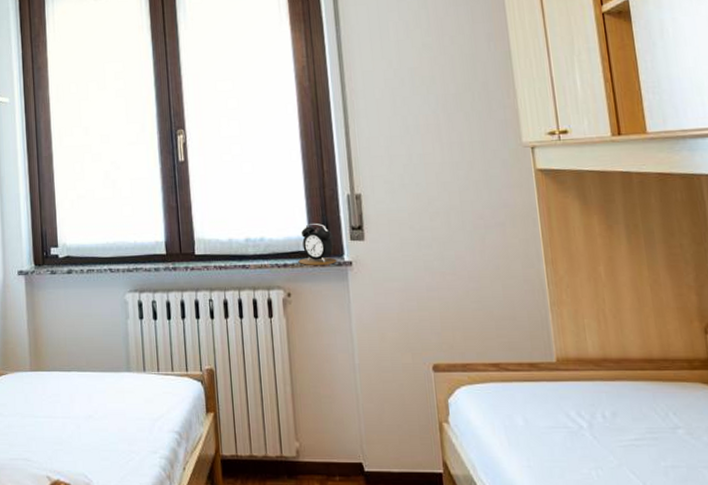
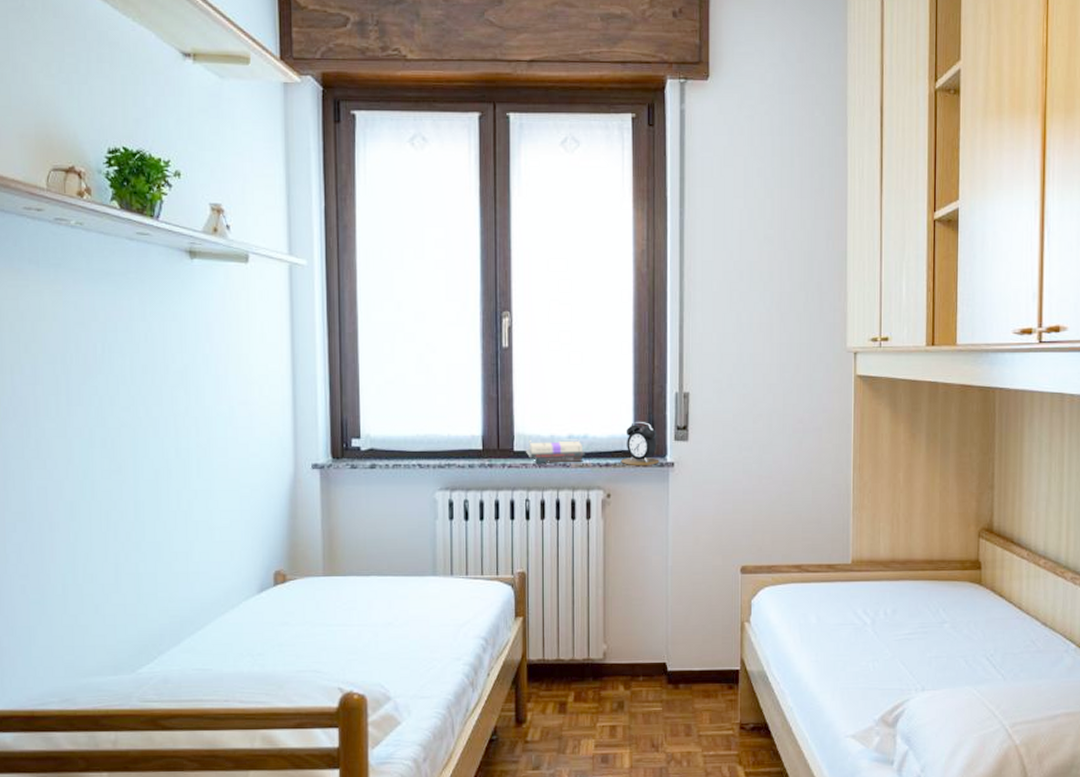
books: none [205,242,263,266] -> present [525,439,585,463]

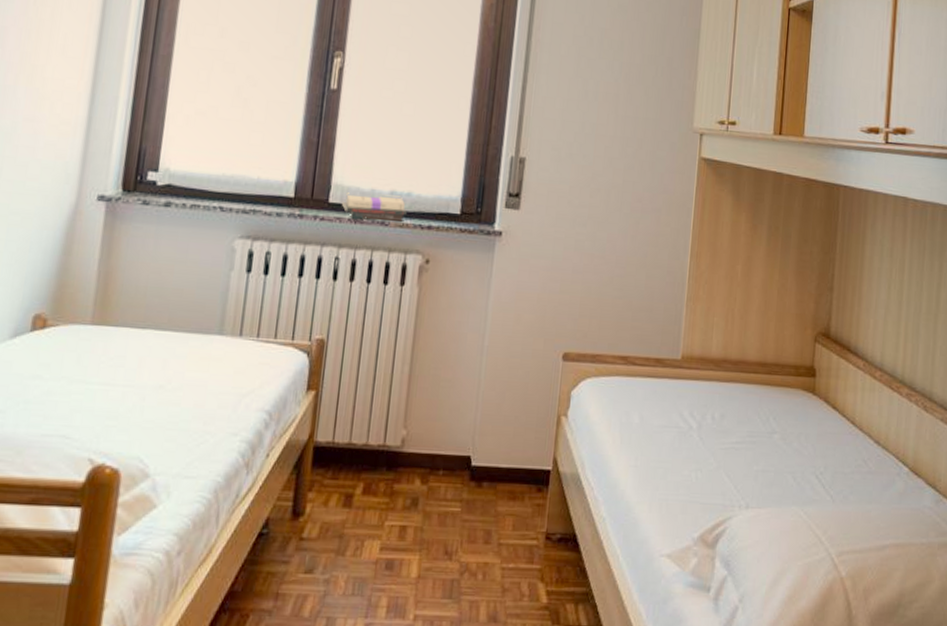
alarm clock: present [620,422,660,466] -> none [444,183,487,233]

